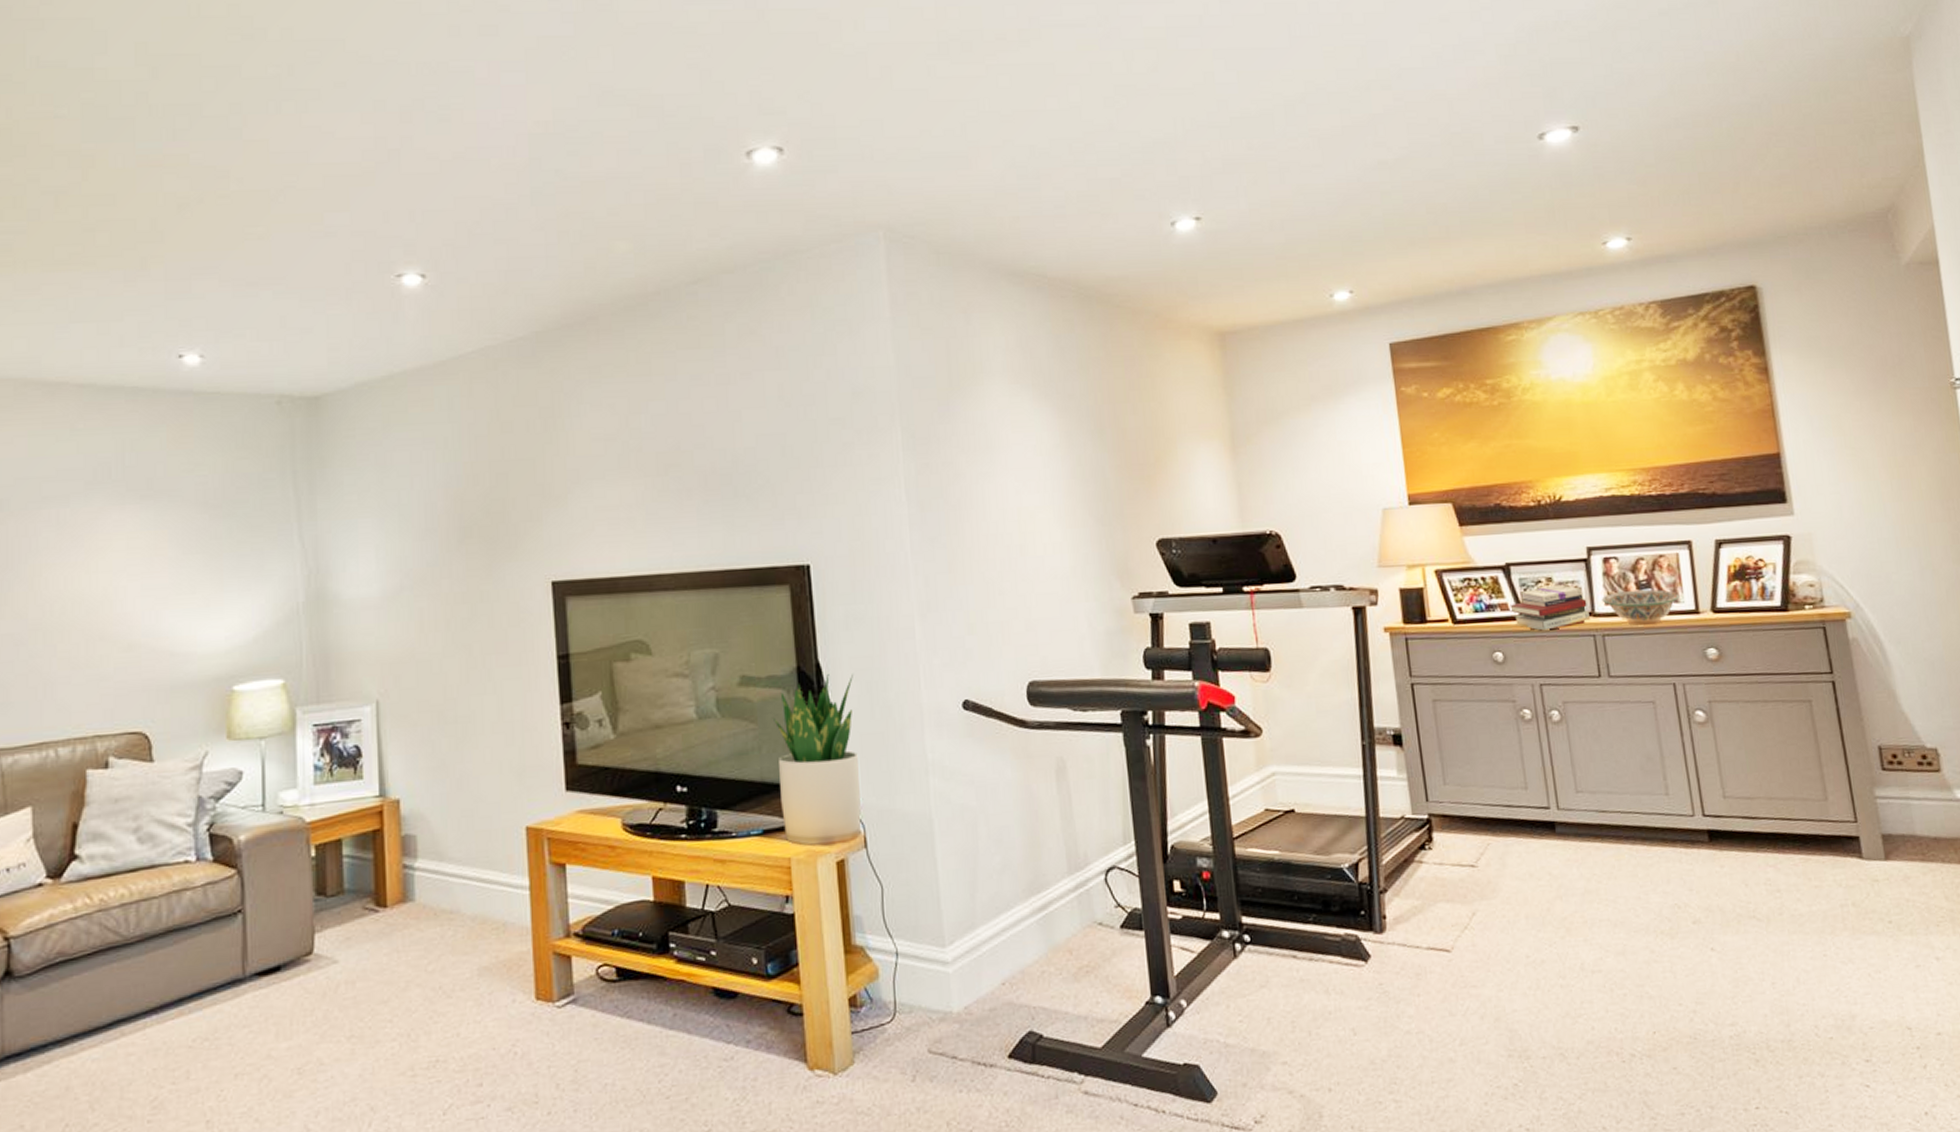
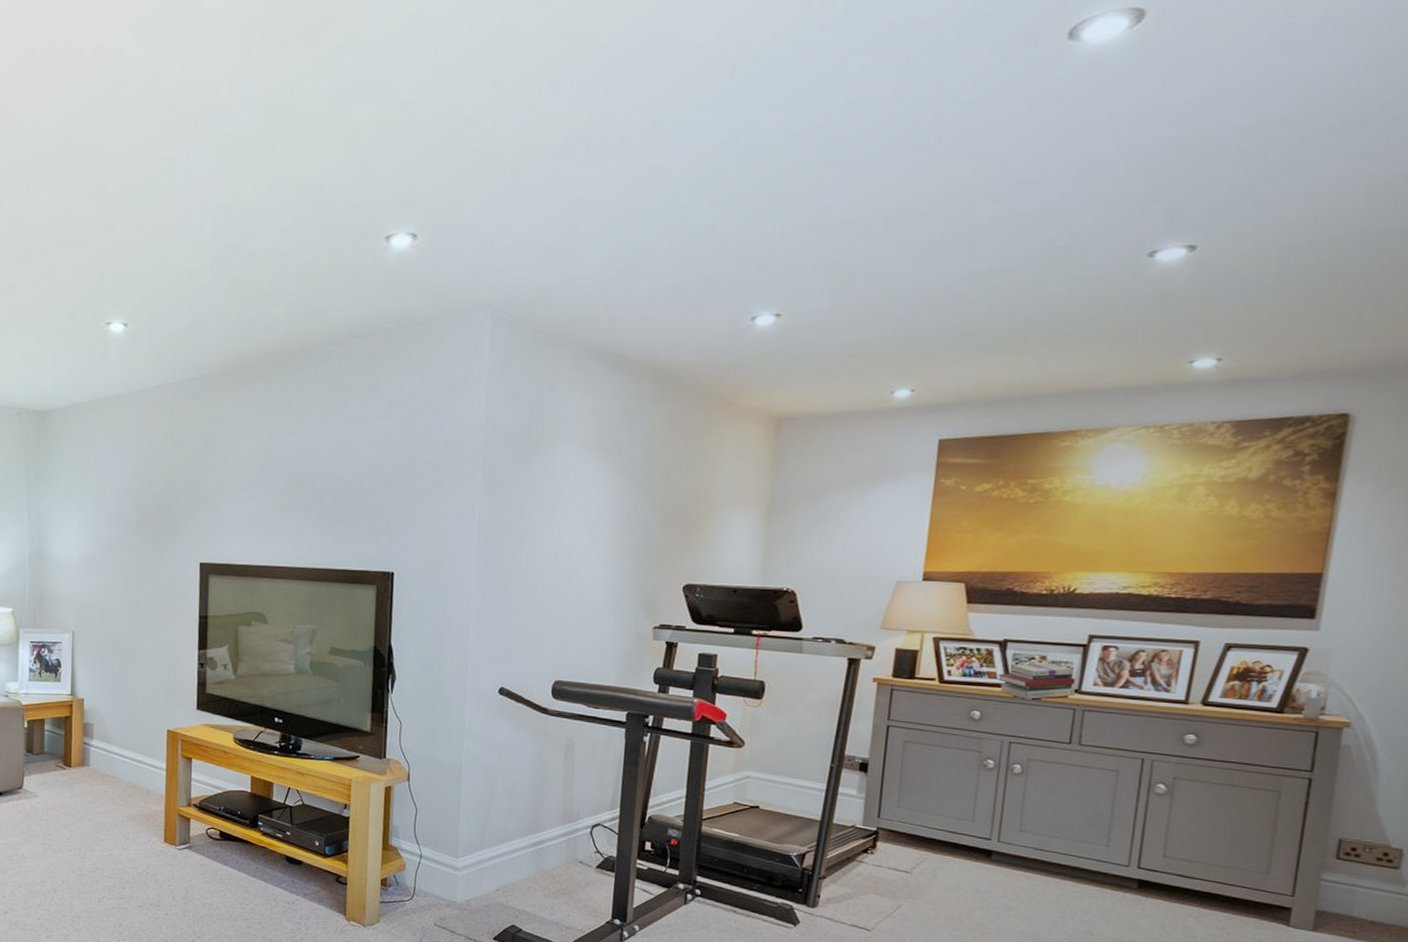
planter: present [773,674,862,847] -> none [349,654,416,776]
decorative bowl: present [1601,589,1680,626] -> none [1091,676,1172,708]
candle: none [1798,578,1832,620] -> present [1292,687,1330,725]

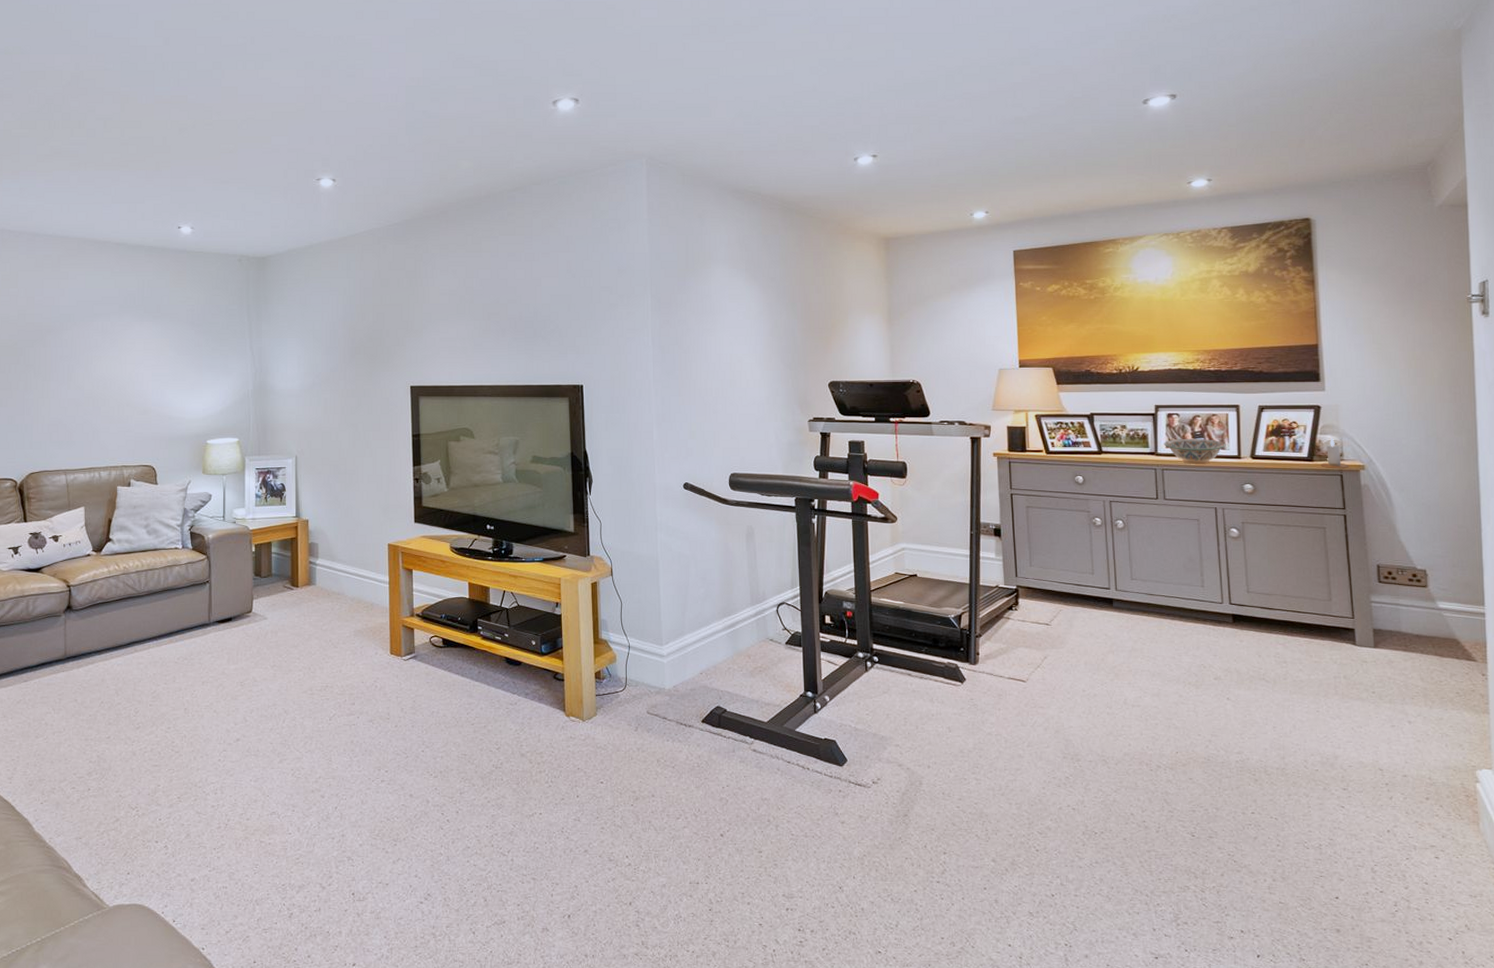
books: present [997,662,1076,700] -> none [1091,431,1153,463]
decorative bowl: none [1091,676,1172,708] -> present [1163,438,1226,464]

